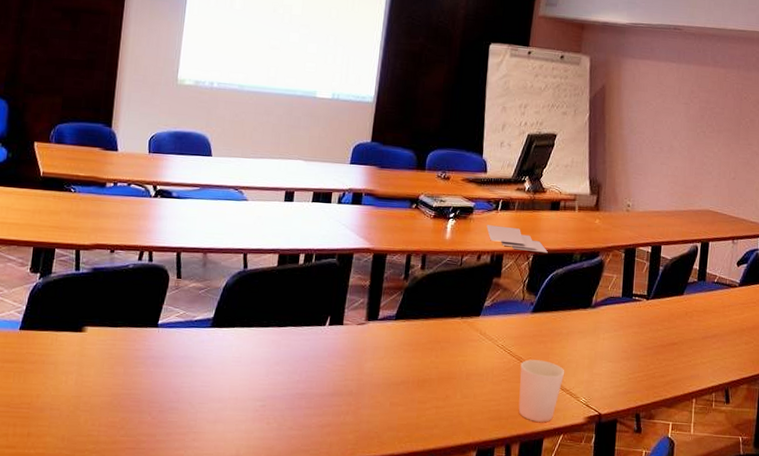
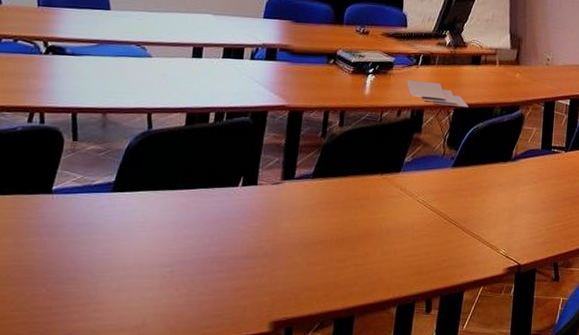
dixie cup: present [518,359,565,422] -> none [439,214,485,275]

